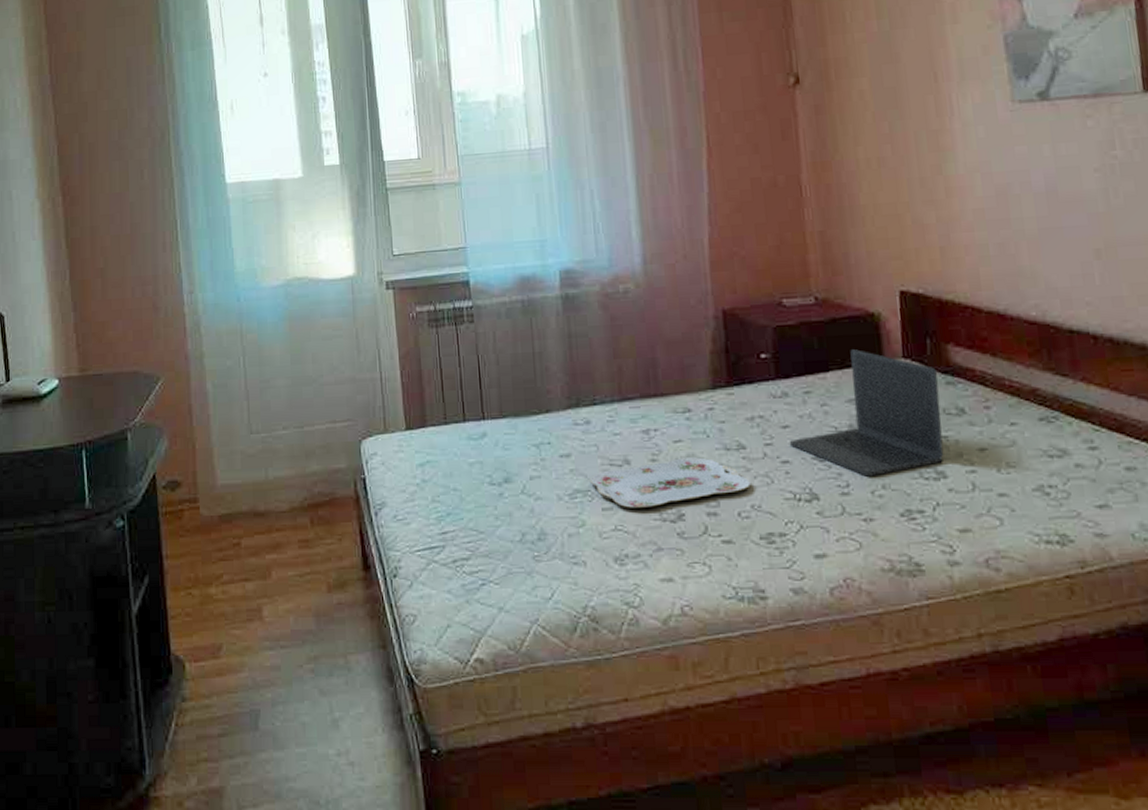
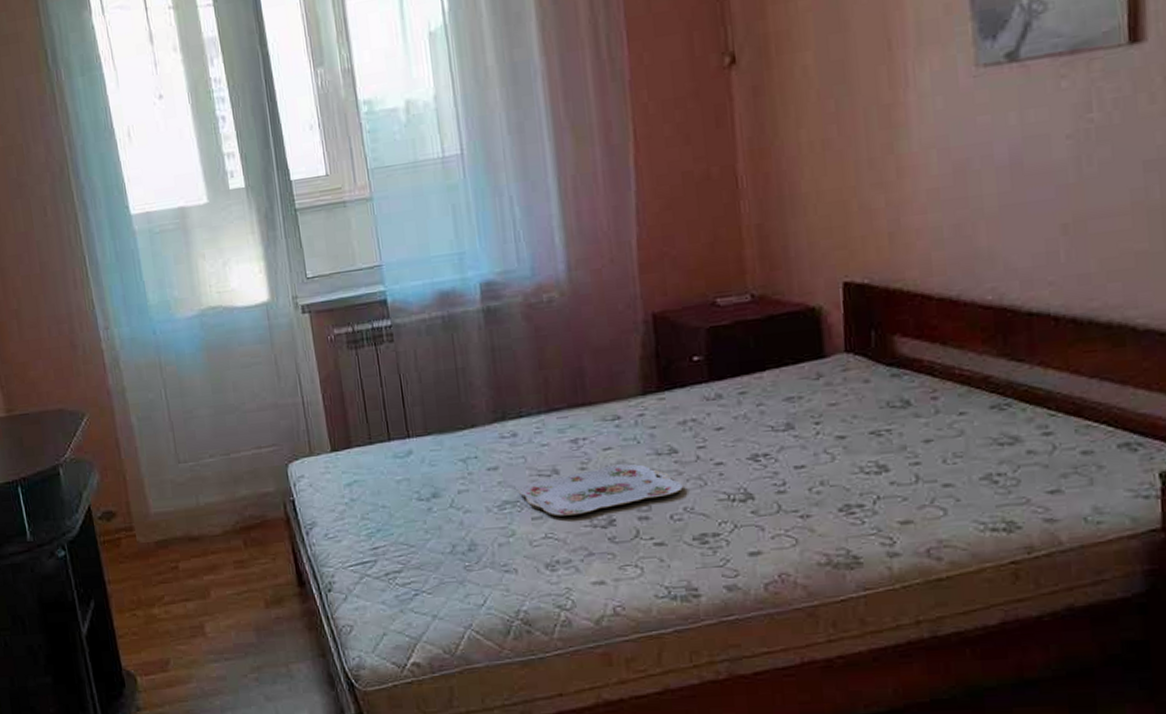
laptop: present [789,349,944,477] -> none [723,346,887,474]

